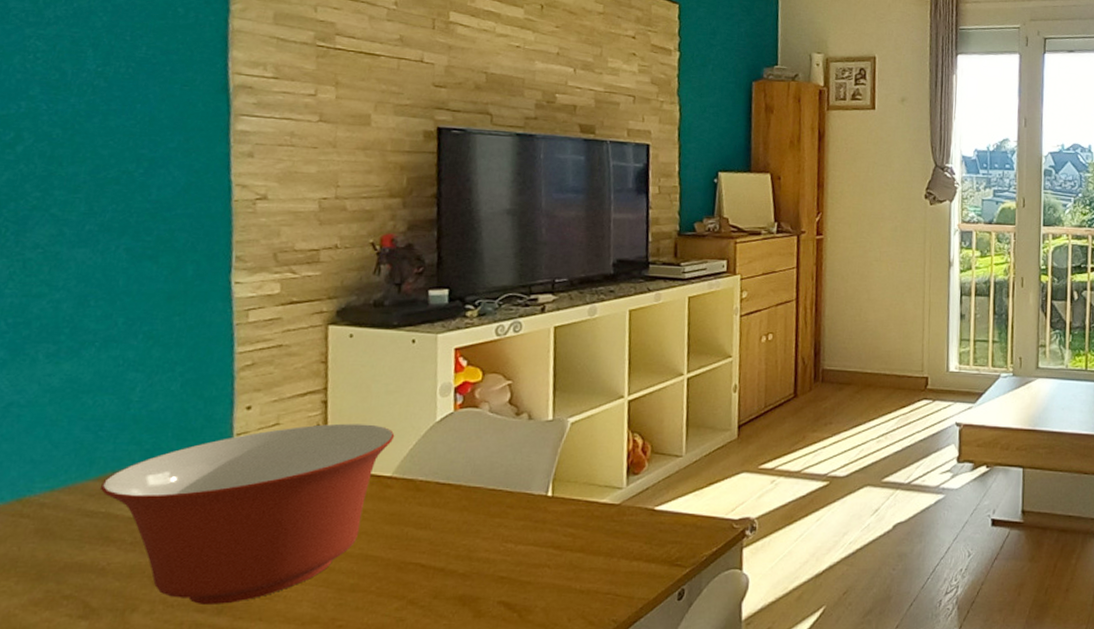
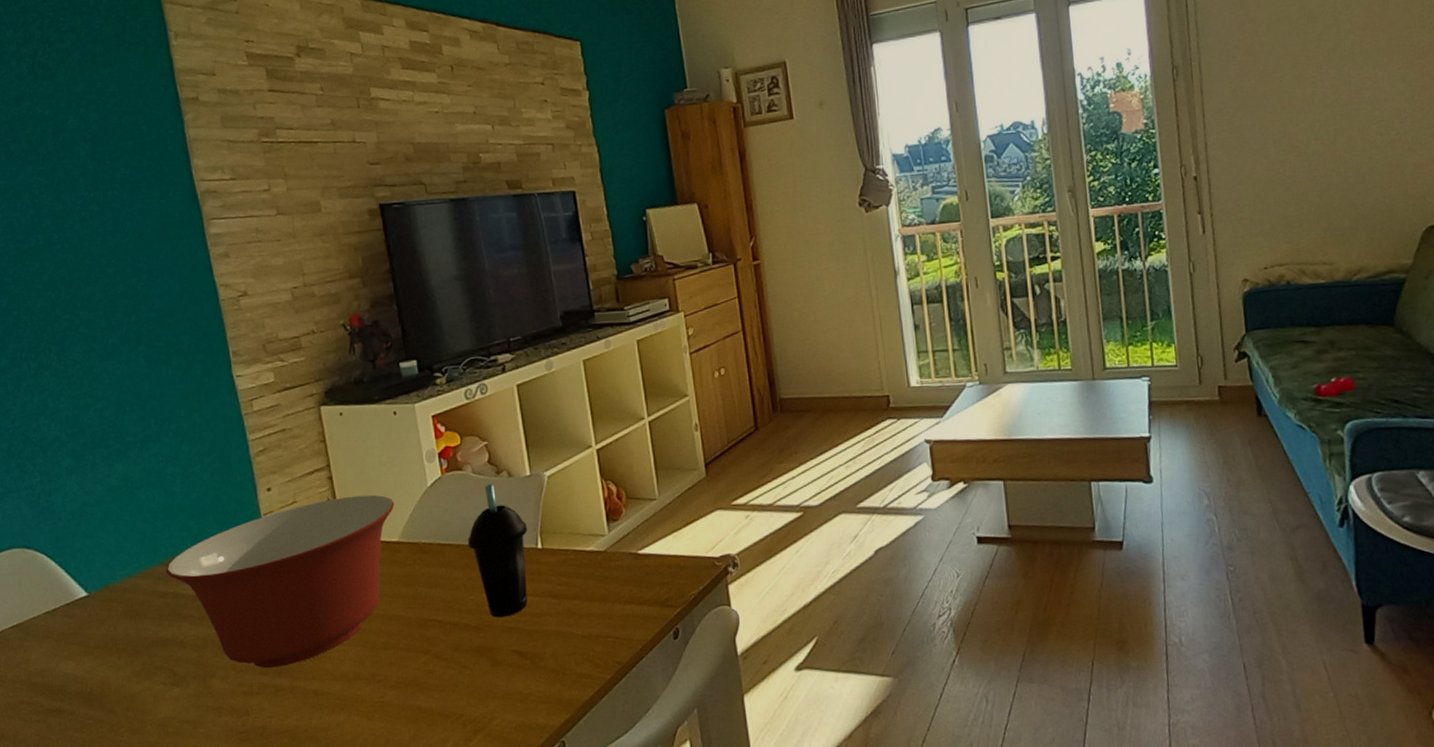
cup: none [470,425,540,566] -> present [468,483,528,618]

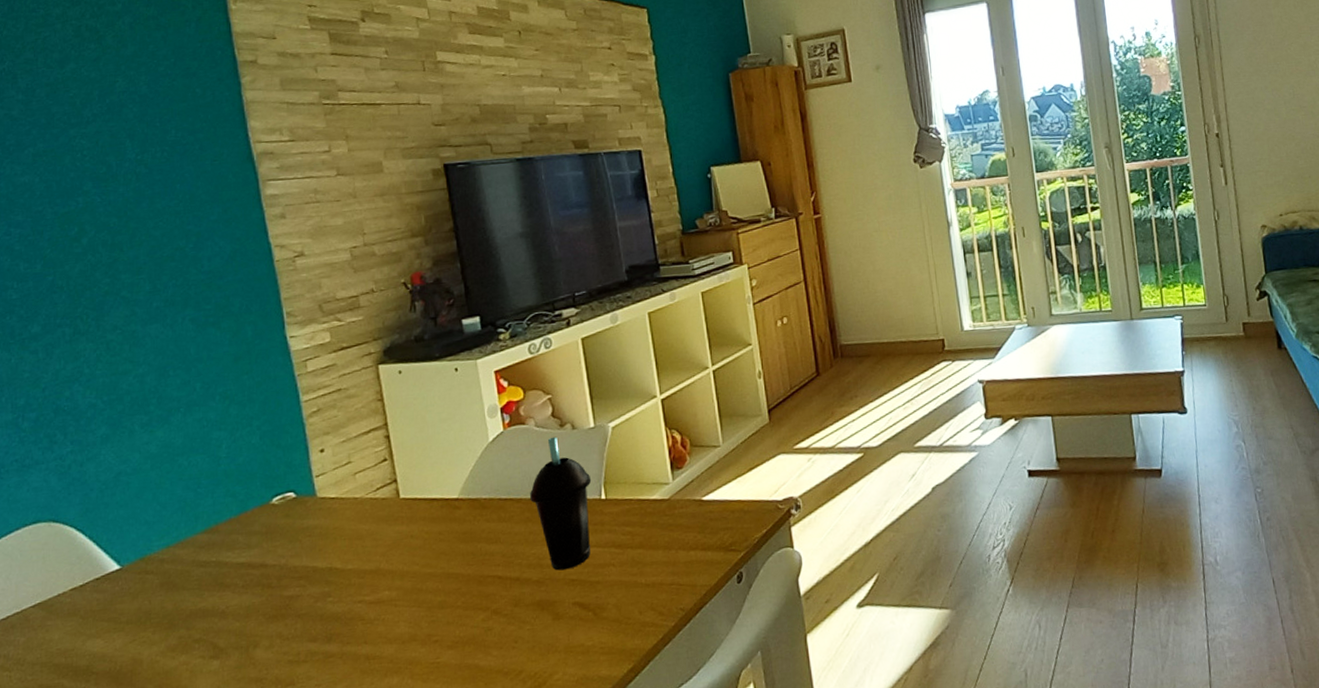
mixing bowl: present [165,494,395,669] -> none [207,452,455,636]

